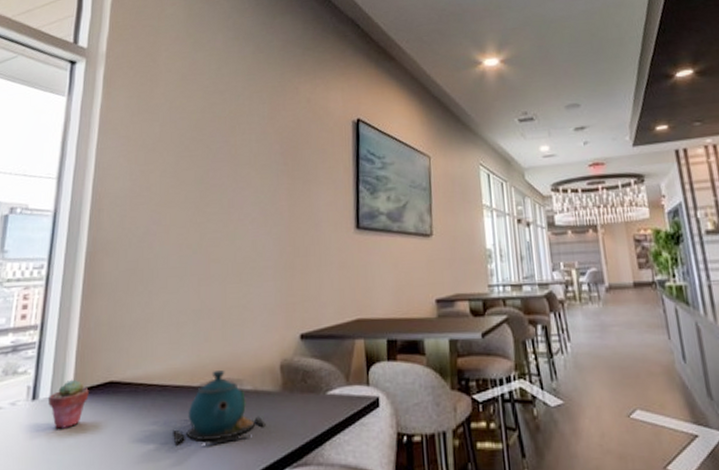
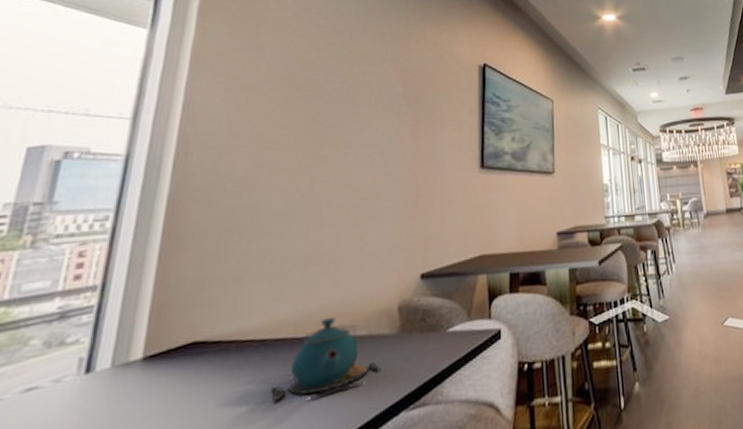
potted succulent: present [48,379,89,429] -> none [108,344,165,403]

